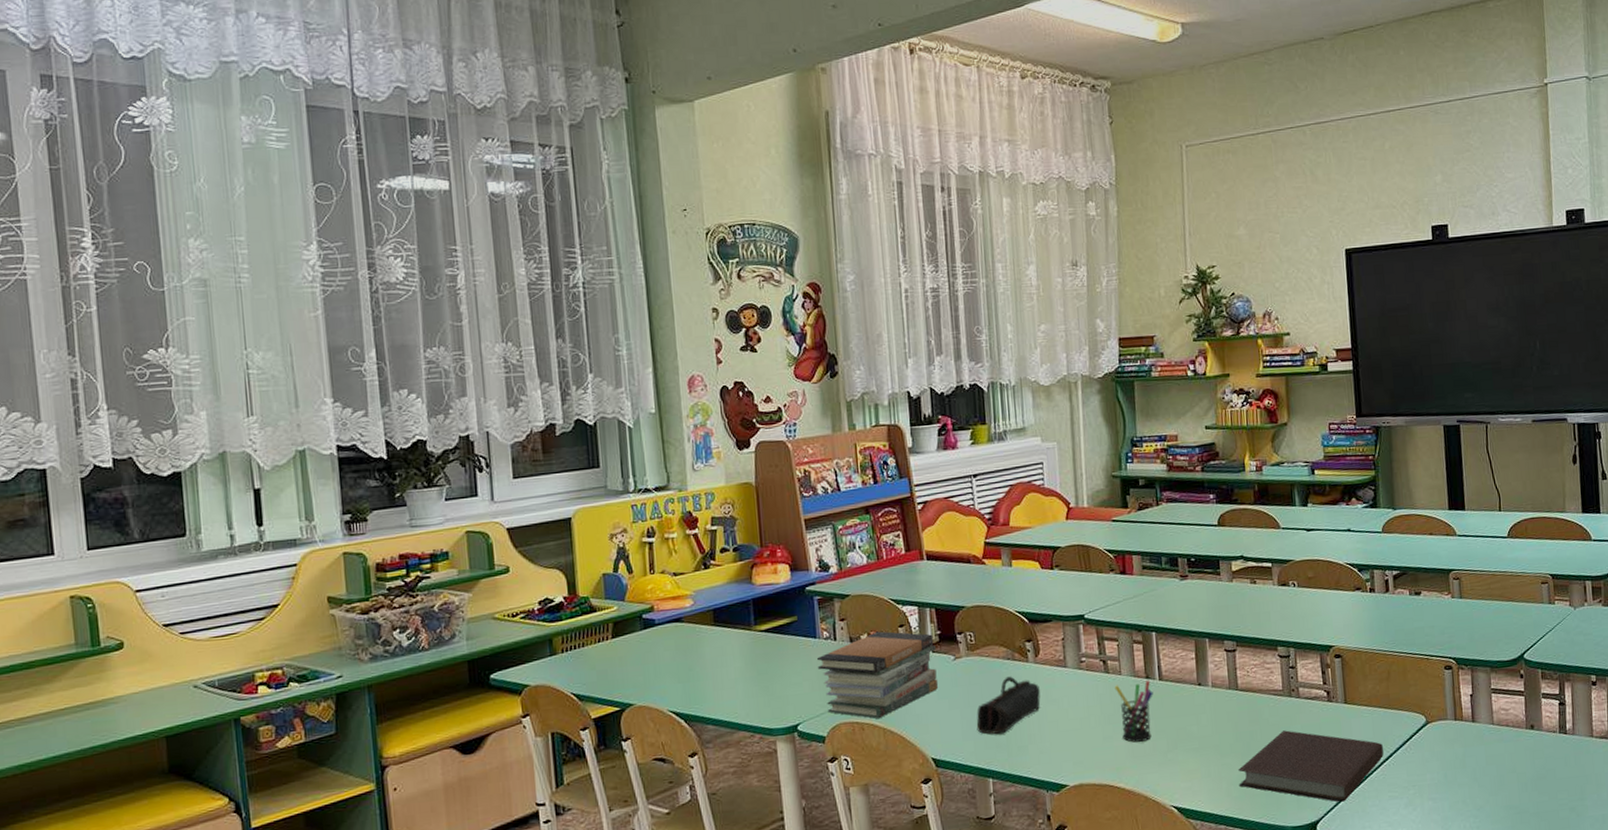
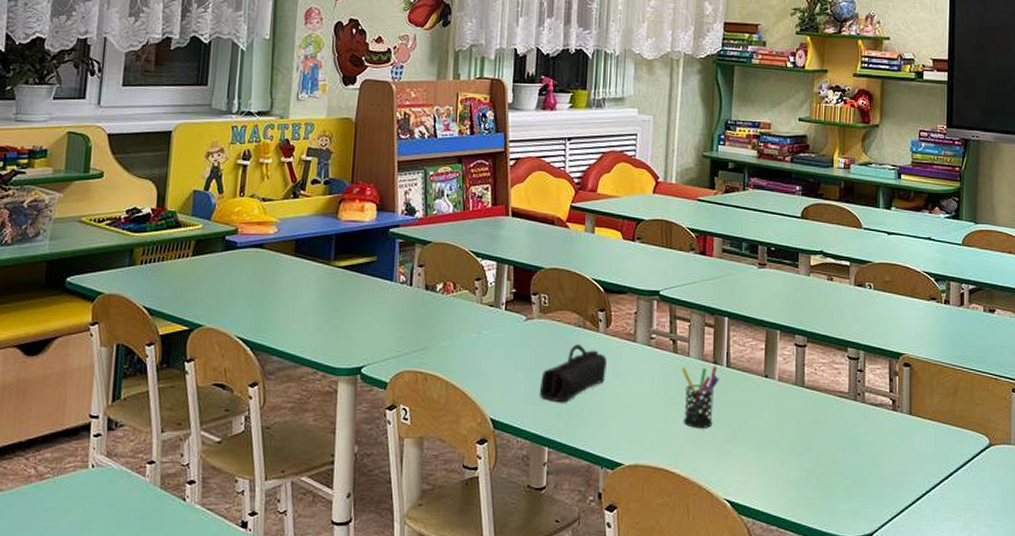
book stack: present [817,631,938,719] -> none [390,282,509,372]
notebook: present [1238,730,1384,802] -> none [794,435,945,517]

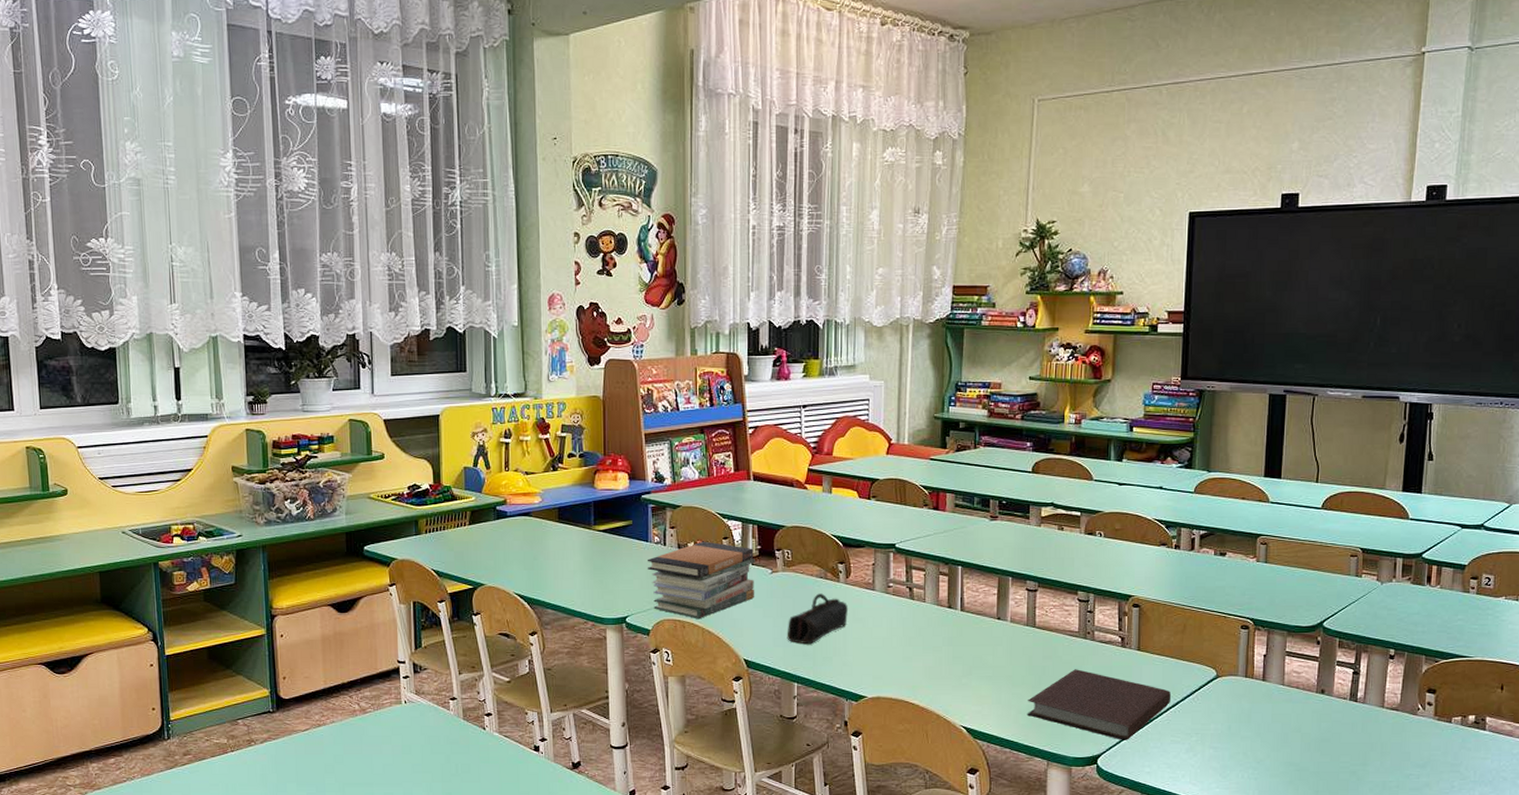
book stack: none [390,282,509,372] -> present [648,541,755,620]
pen holder: present [681,366,719,428] -> none [918,610,954,665]
notebook: none [794,435,945,517] -> present [1026,669,1172,740]

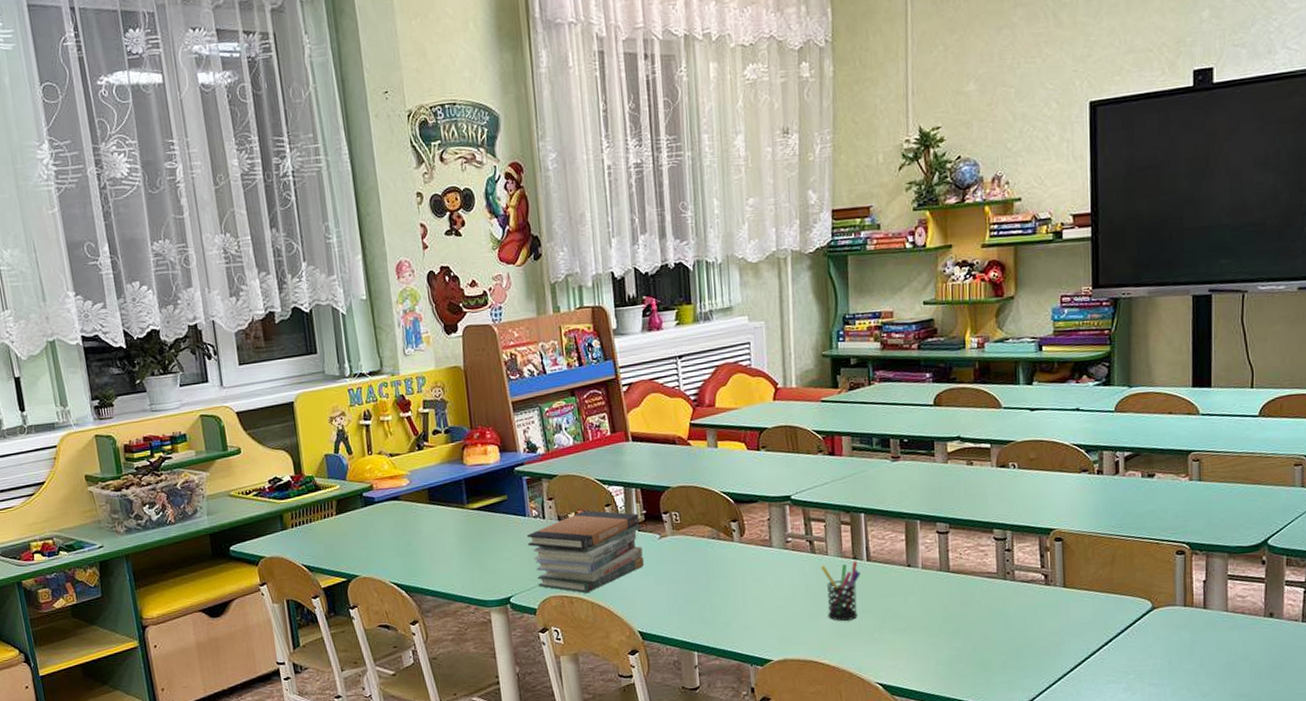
pencil case: present [787,593,848,645] -> none [681,555,746,611]
pen holder: none [918,610,954,665] -> present [820,561,861,621]
notebook: present [1026,669,1172,740] -> none [946,612,1104,685]

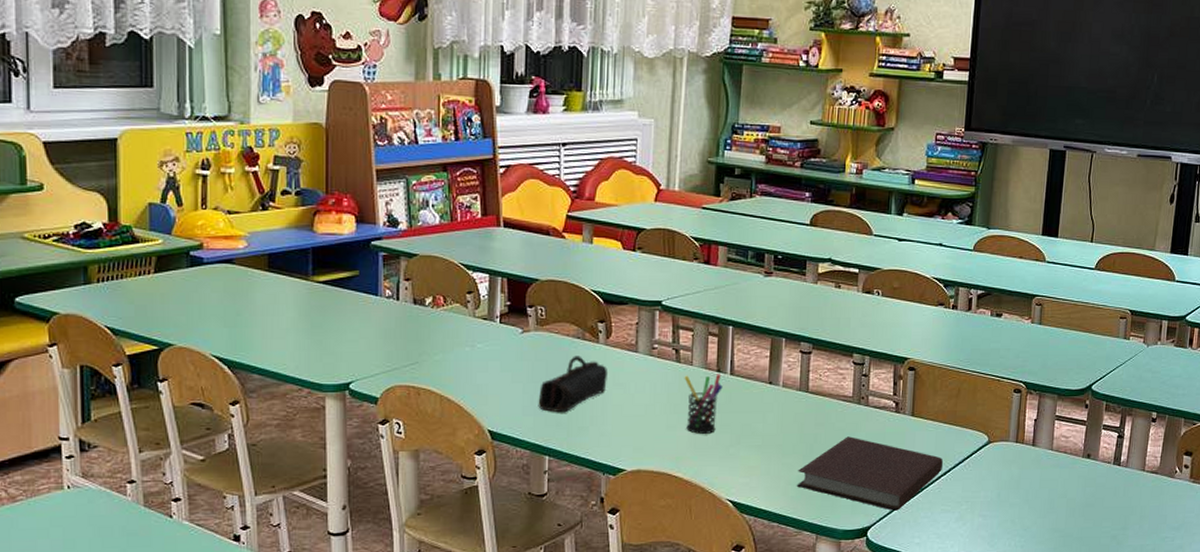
book stack: present [527,510,644,594] -> none [377,295,504,386]
pencil case: none [681,555,746,611] -> present [538,355,607,413]
notebook: none [946,612,1104,685] -> present [796,436,944,511]

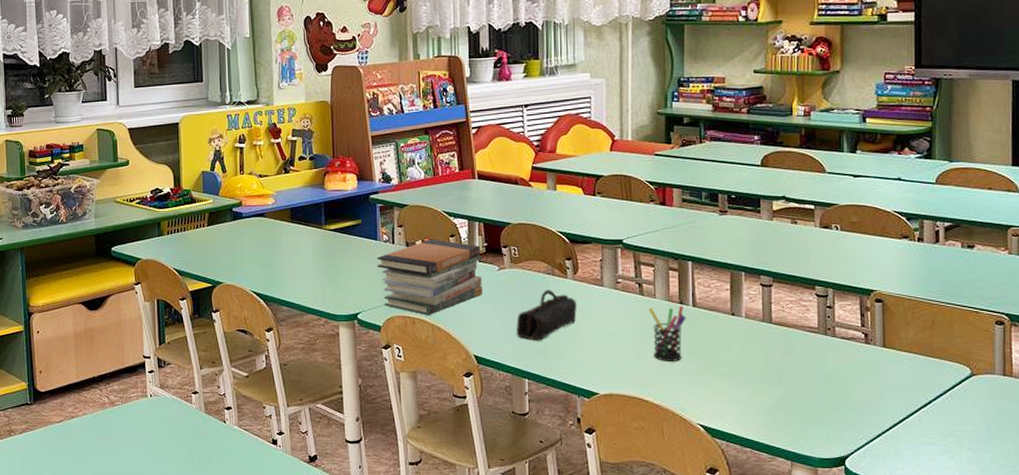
book stack: none [377,295,504,386] -> present [377,239,482,316]
notebook: present [796,436,944,511] -> none [766,366,923,441]

